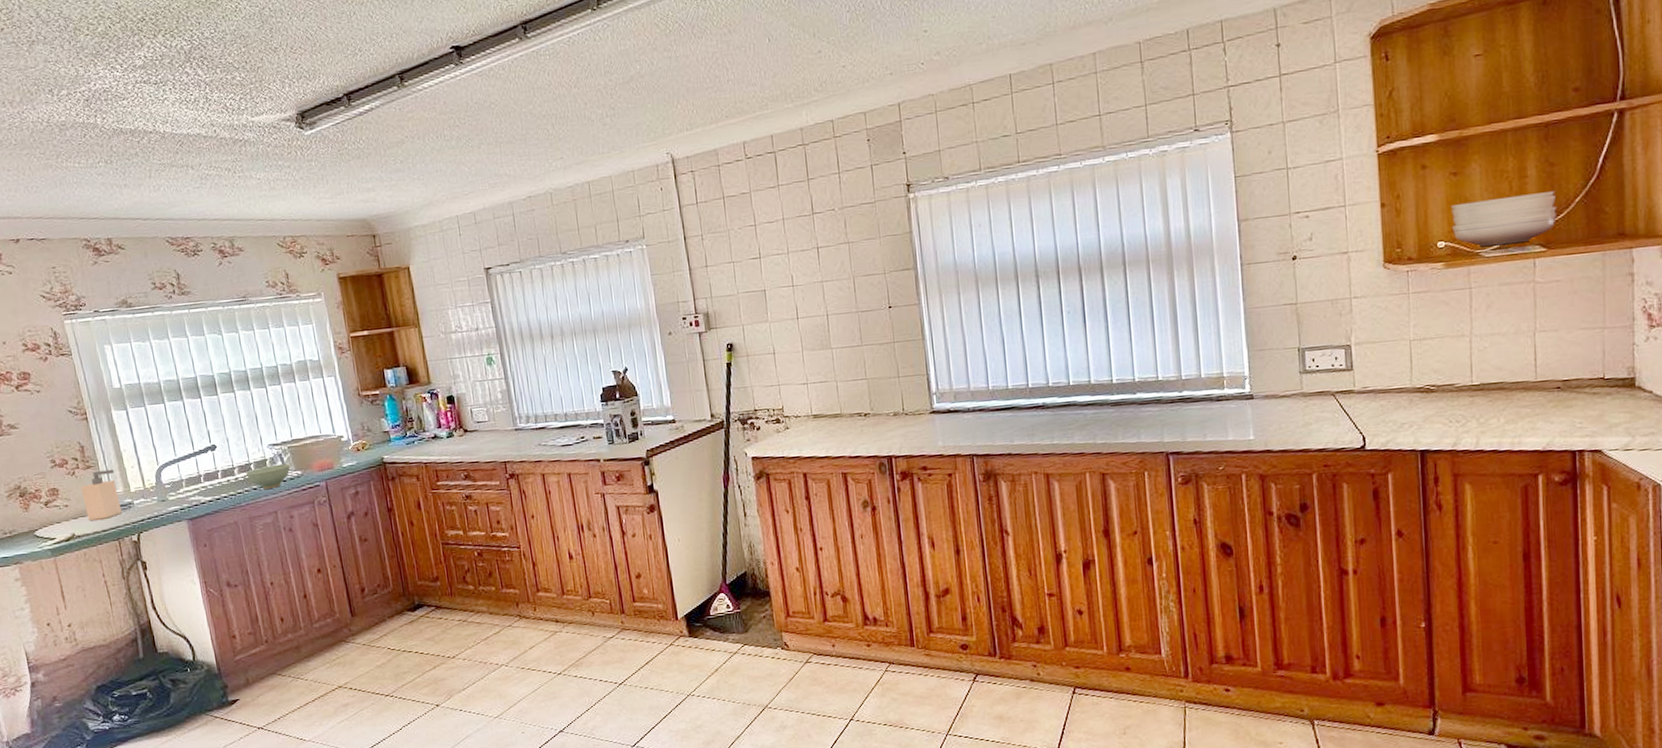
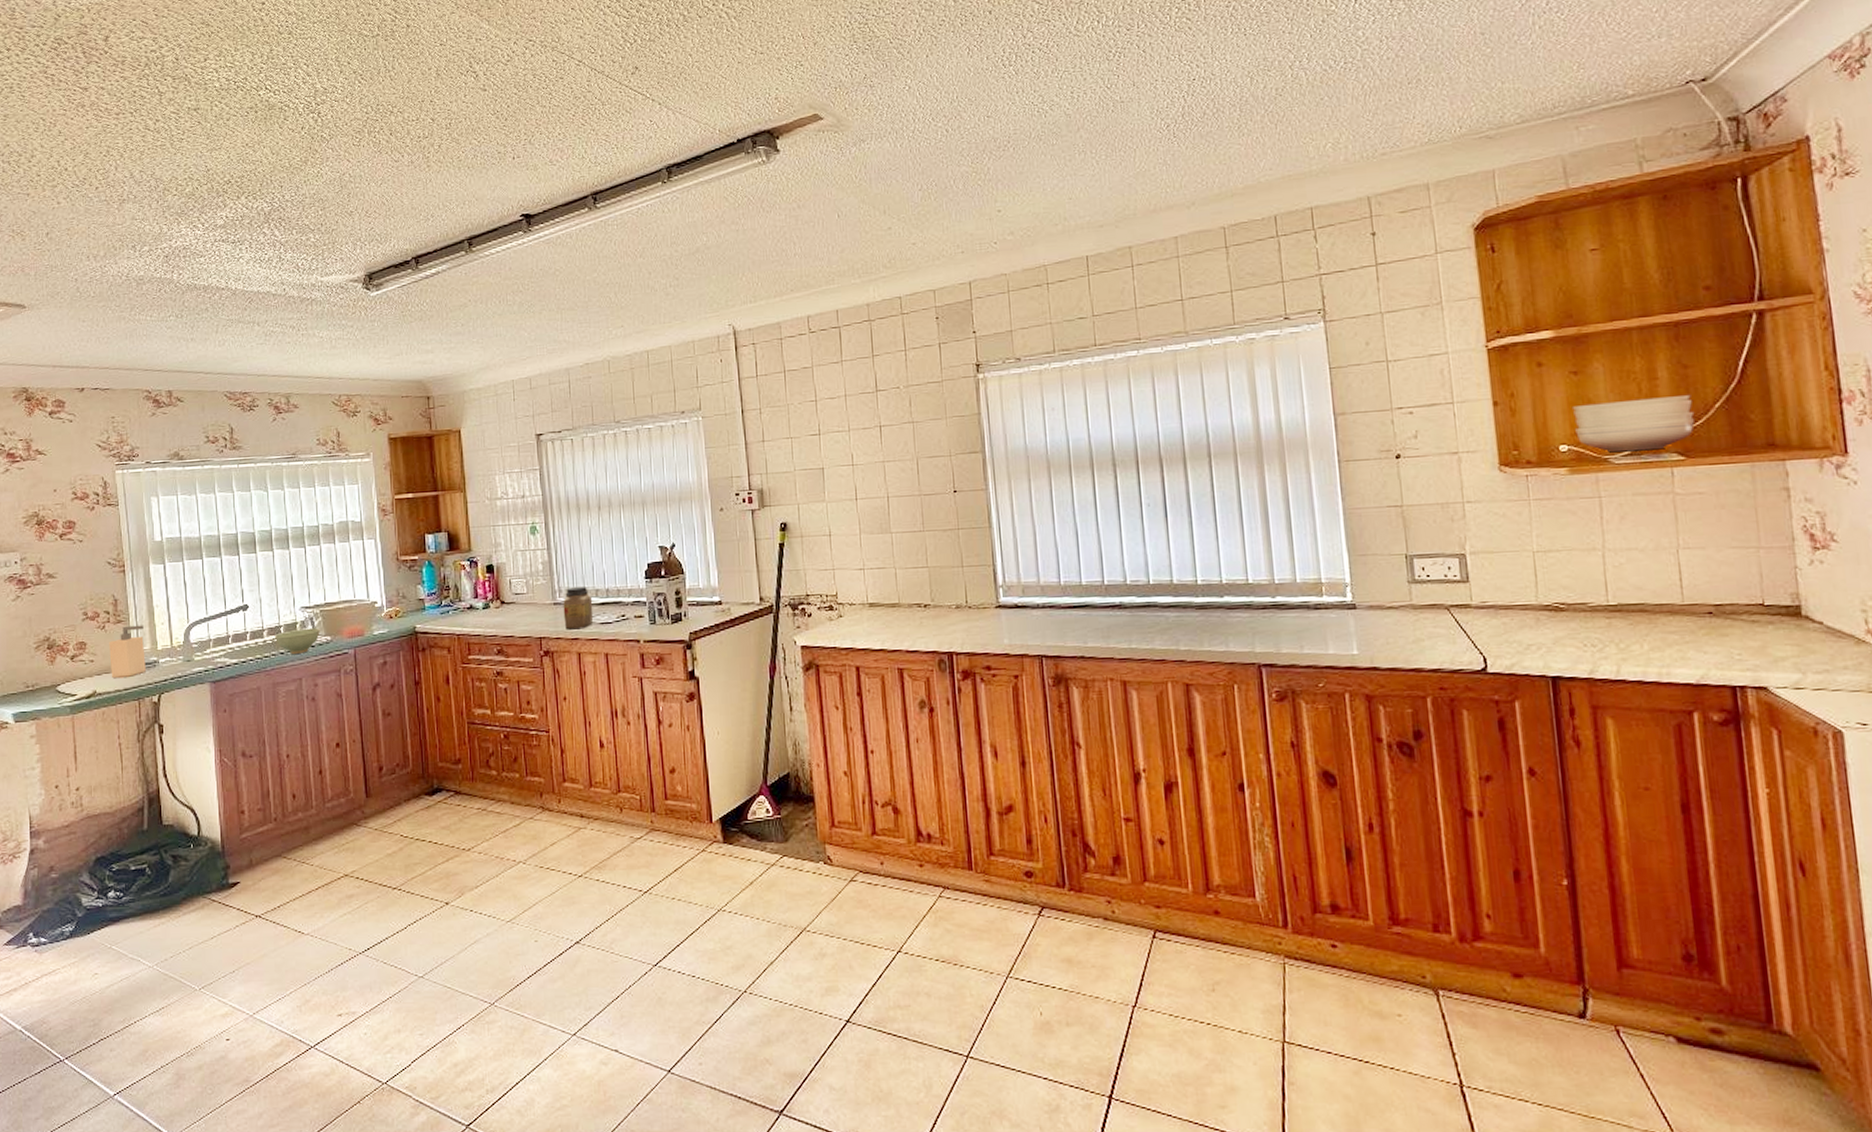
jar: none [524,411,554,454] -> present [563,586,594,630]

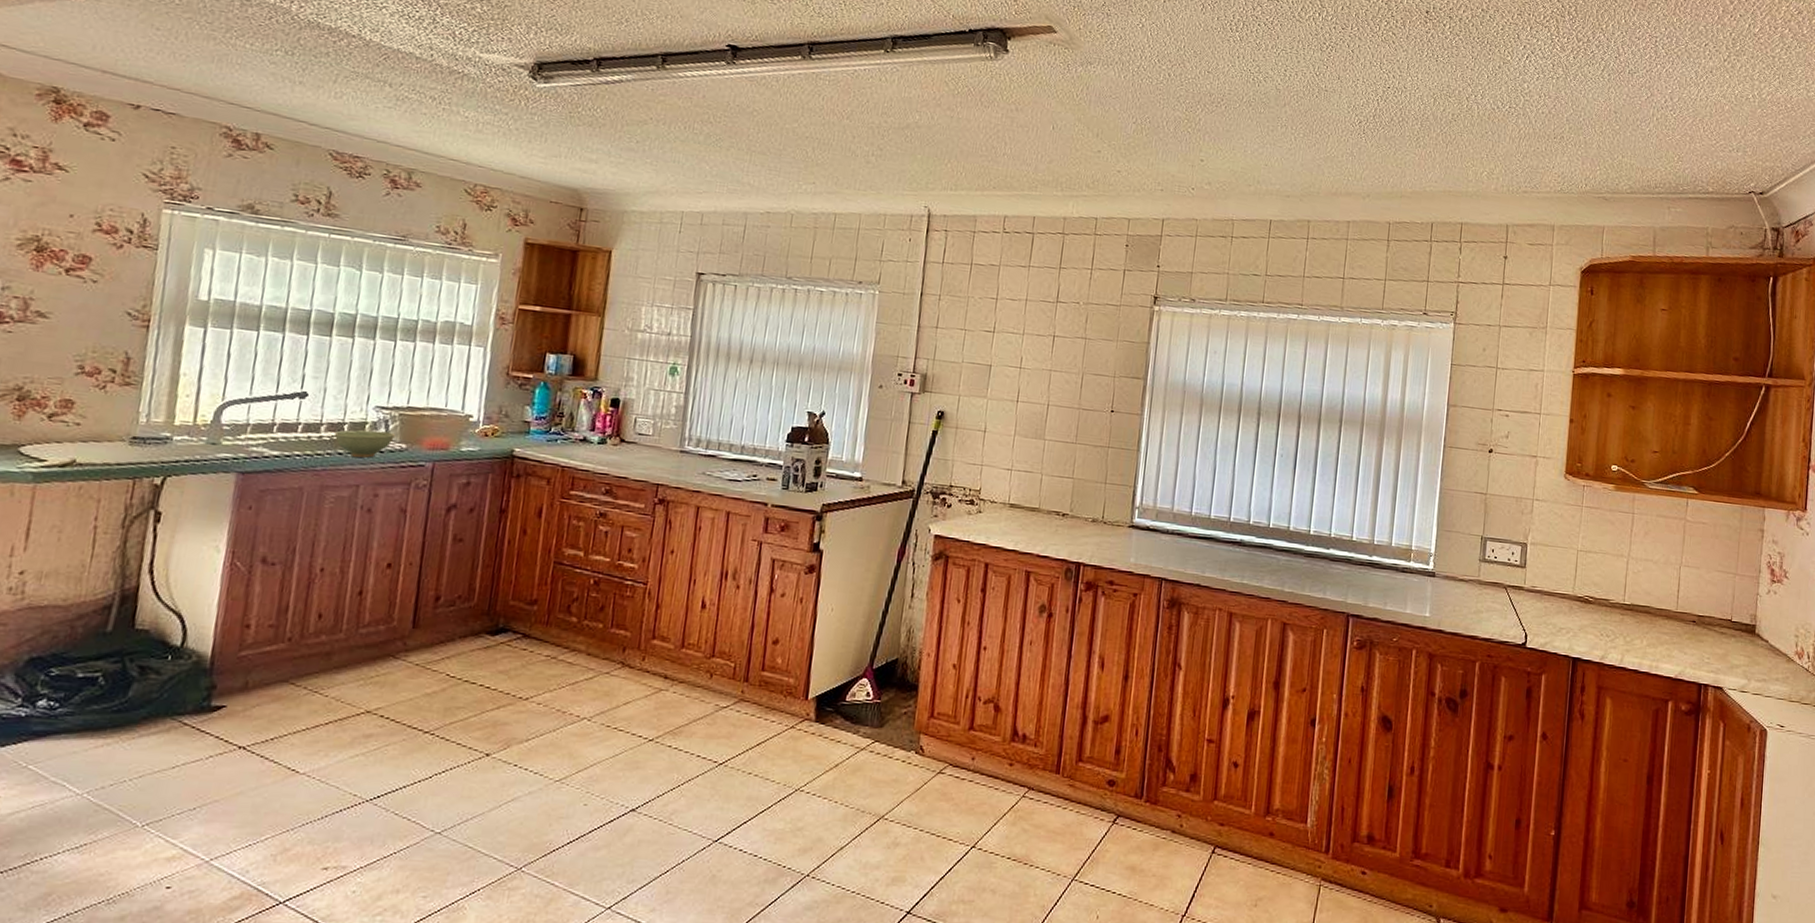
soap dispenser: present [109,625,146,678] -> none [101,390,161,451]
jar: present [563,586,594,630] -> none [688,437,724,483]
bowl: present [1571,394,1696,453] -> none [1624,435,1711,482]

